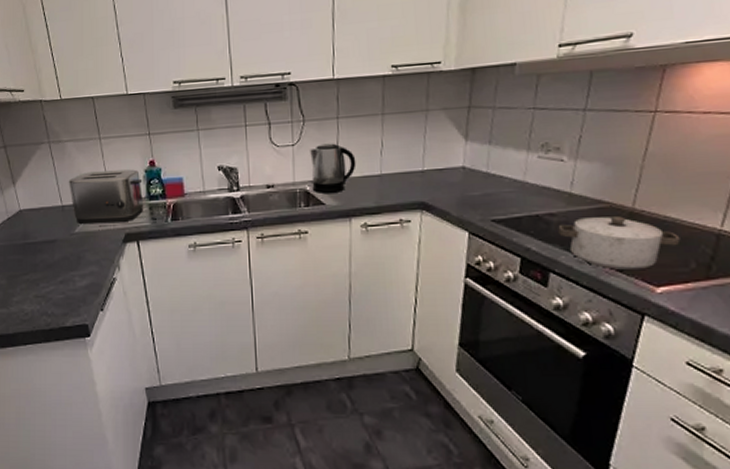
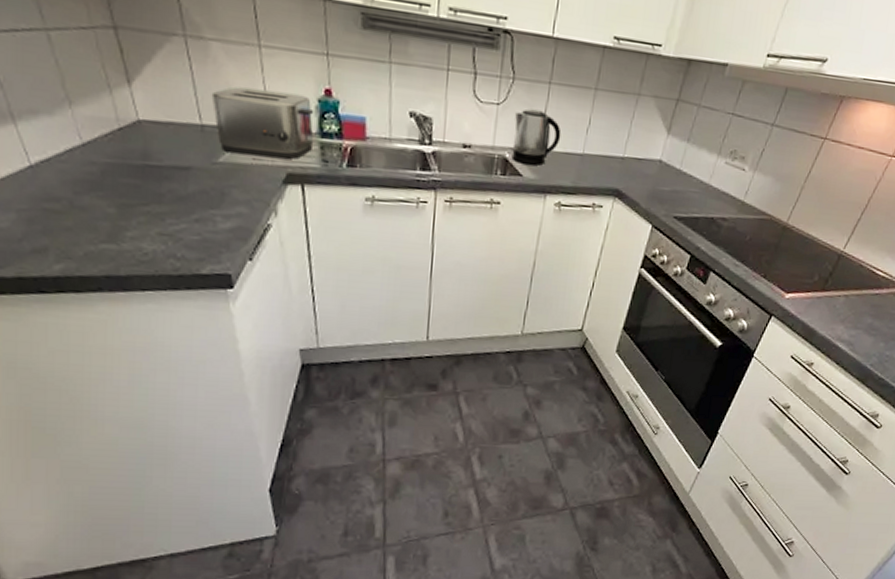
cooking pot: present [558,216,681,271] -> none [725,226,814,278]

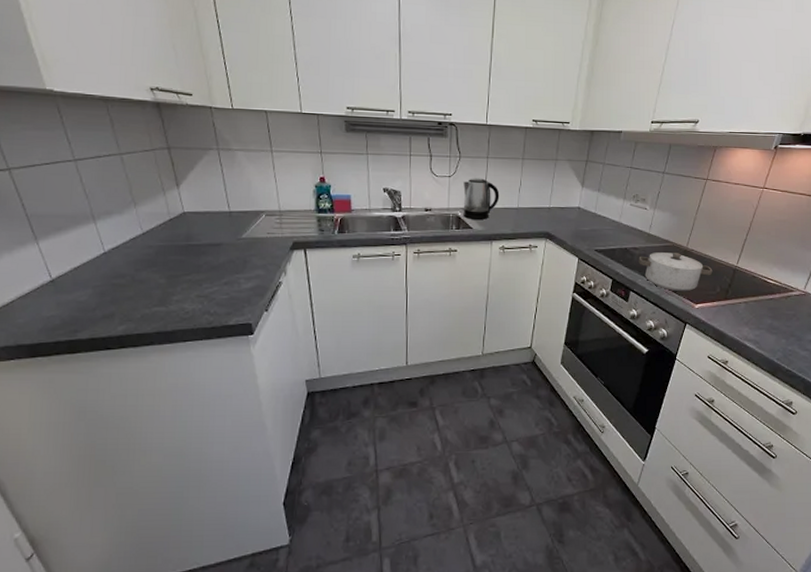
toaster: present [211,87,314,159] -> none [237,182,313,231]
cooking pot: none [725,226,814,278] -> present [639,252,713,292]

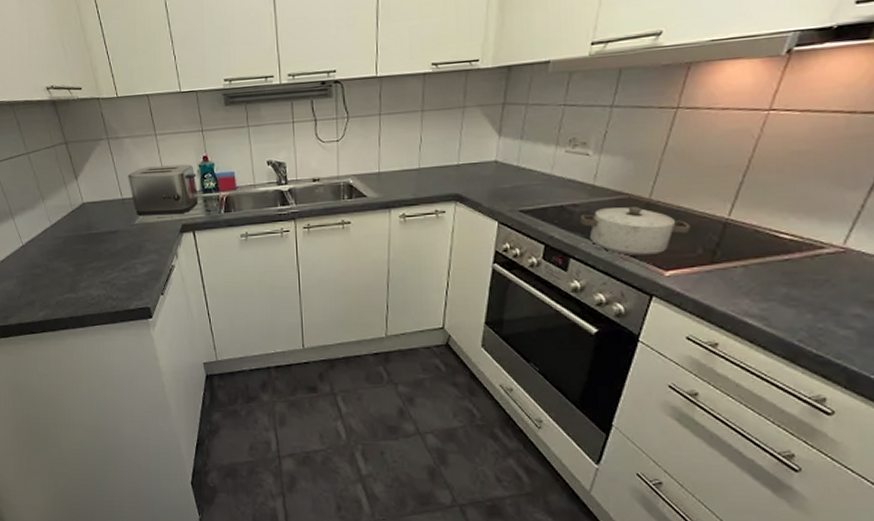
toaster: none [237,182,313,231] -> present [127,164,199,215]
kettle: present [463,178,500,219] -> none [353,139,397,186]

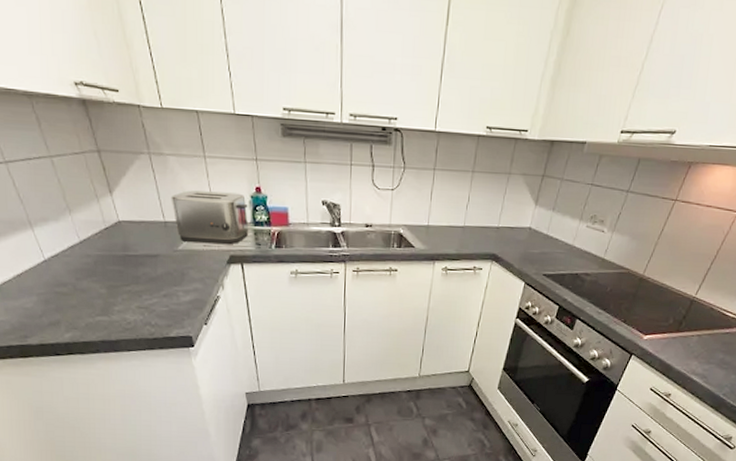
cooking pot: present [580,207,691,257] -> none [589,279,668,322]

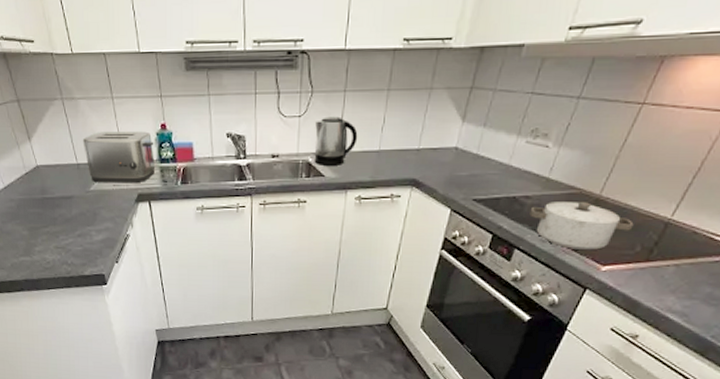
kettle: none [405,192,445,238] -> present [314,116,358,165]
cooking pot: none [589,279,668,322] -> present [529,202,634,251]

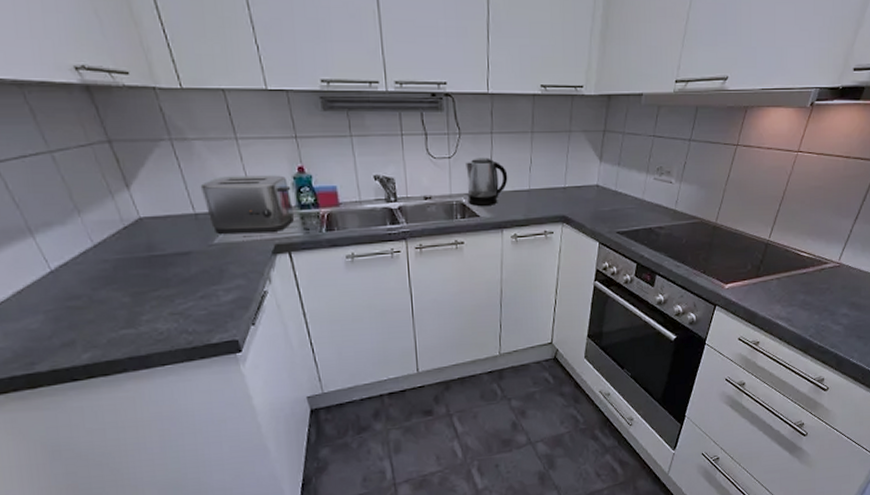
cooking pot: present [529,202,634,251] -> none [664,230,744,272]

